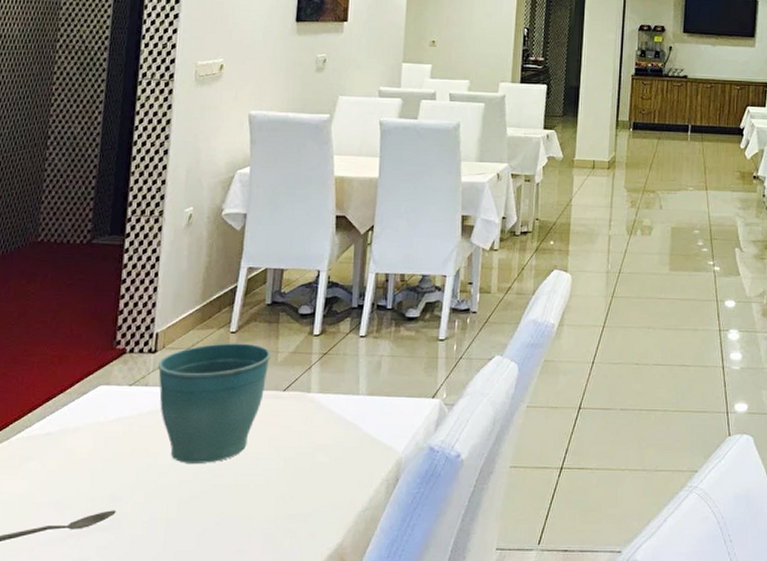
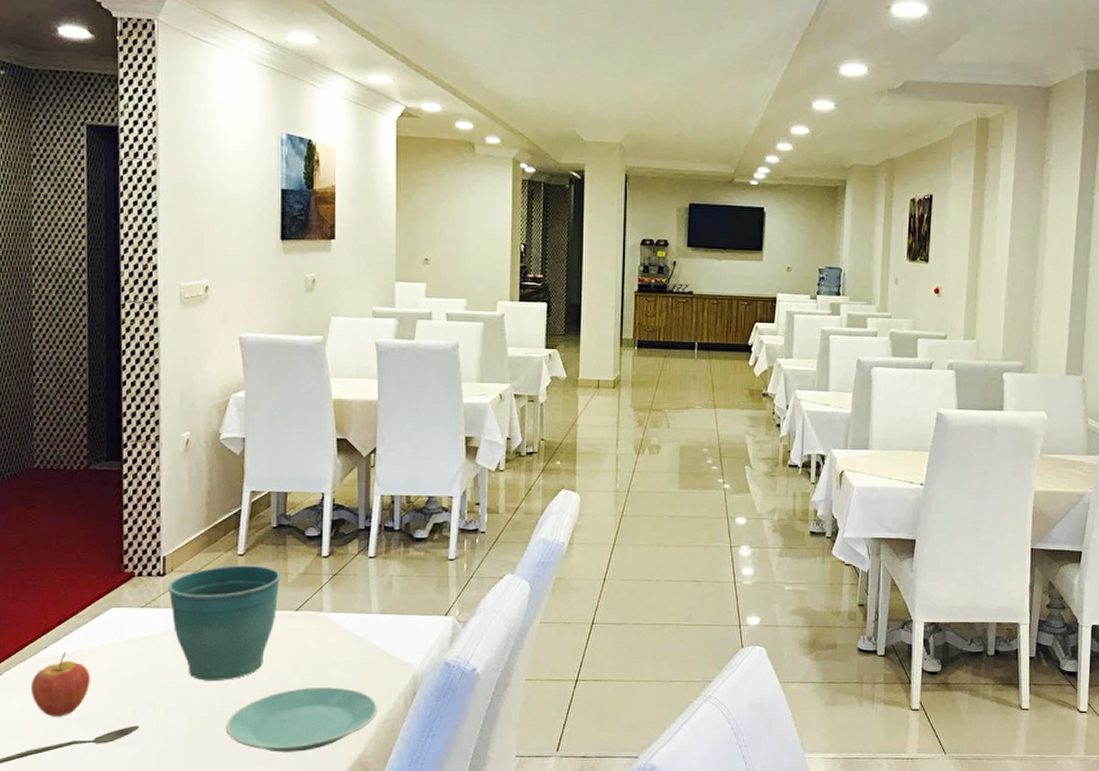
fruit: none [10,431,72,500] -> present [30,652,90,717]
plate: none [204,472,358,541] -> present [226,687,377,752]

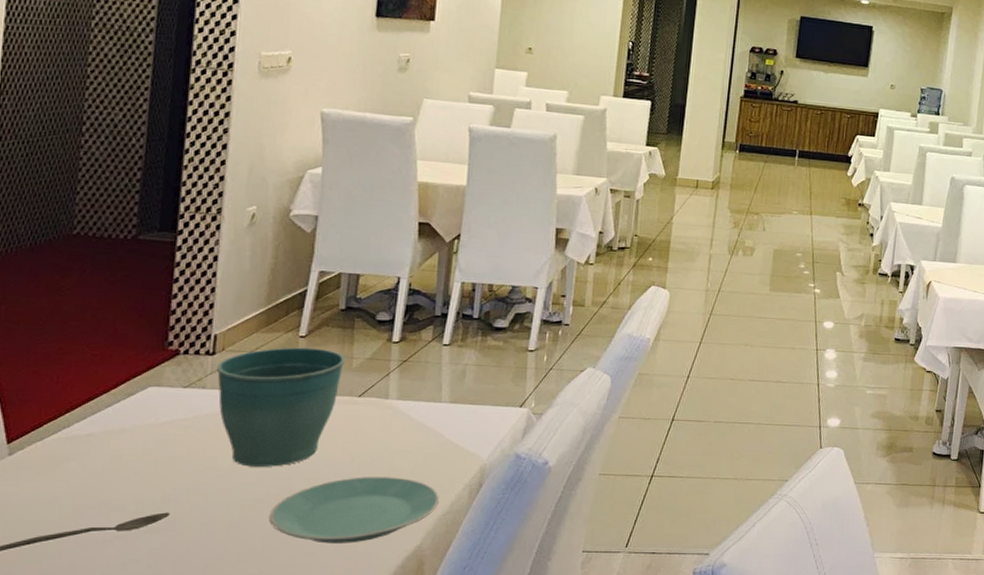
fruit: present [30,652,90,717] -> none [45,432,118,501]

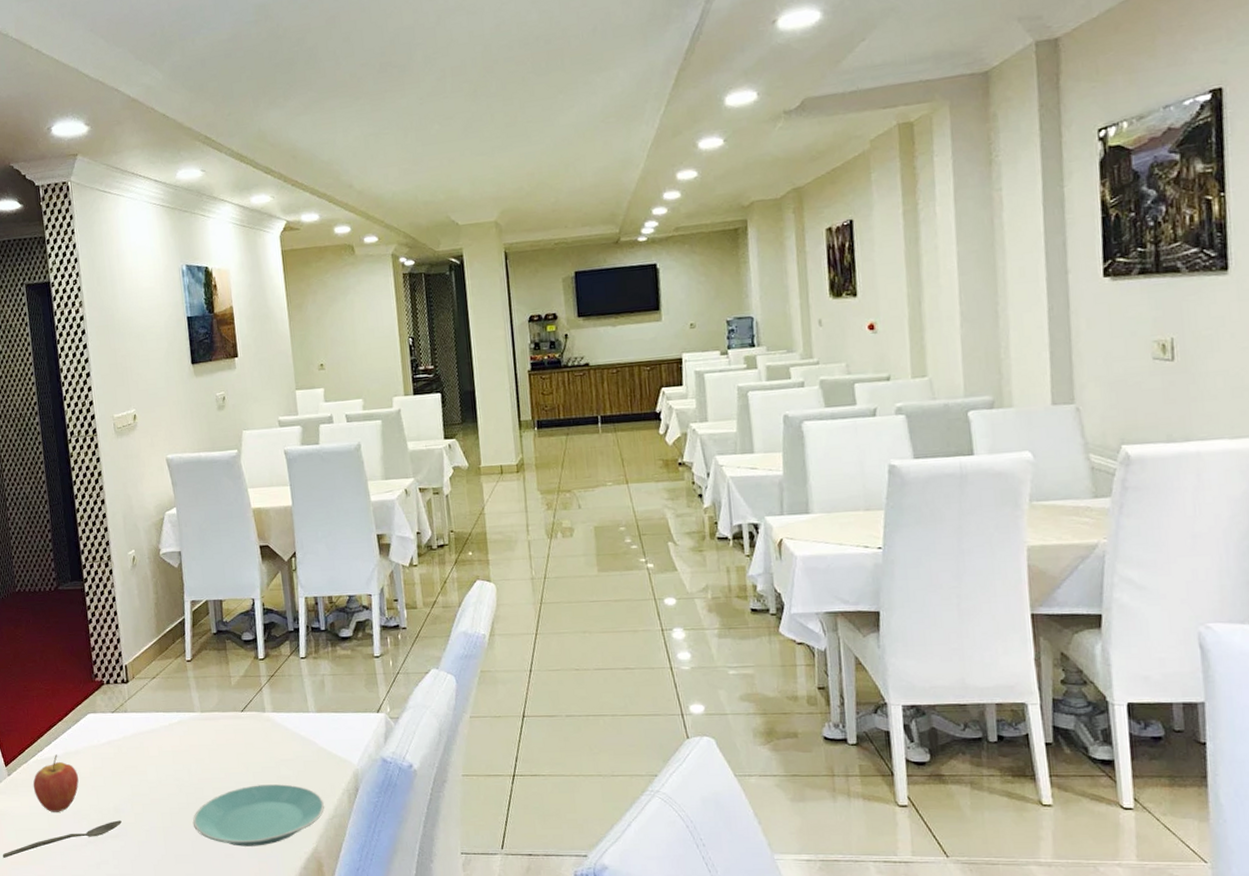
fruit: none [45,432,118,501] -> present [33,754,79,812]
flower pot: present [216,347,345,467] -> none [131,670,225,779]

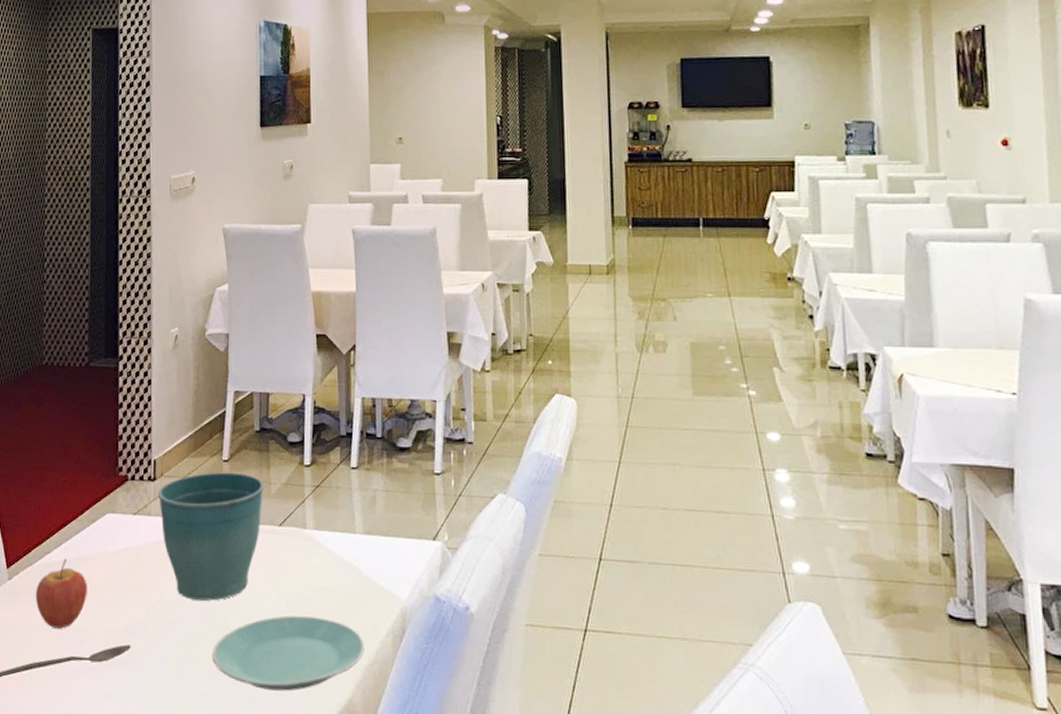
flower pot: none [131,670,225,779] -> present [157,472,264,601]

